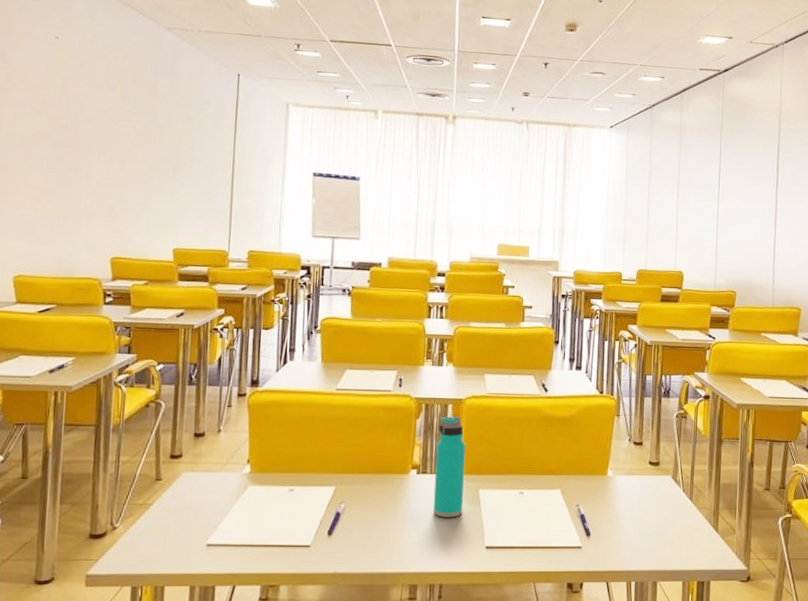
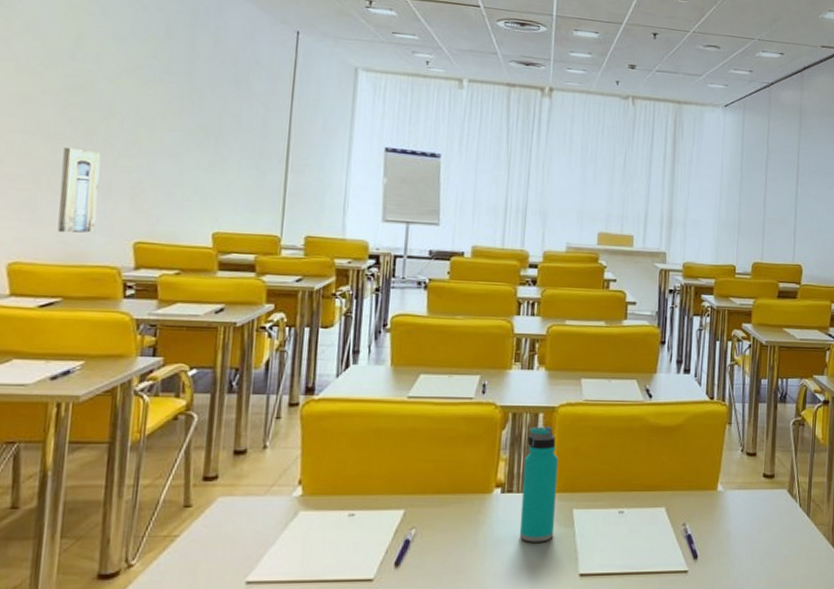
wall art: none [51,178,84,251] -> present [57,147,101,233]

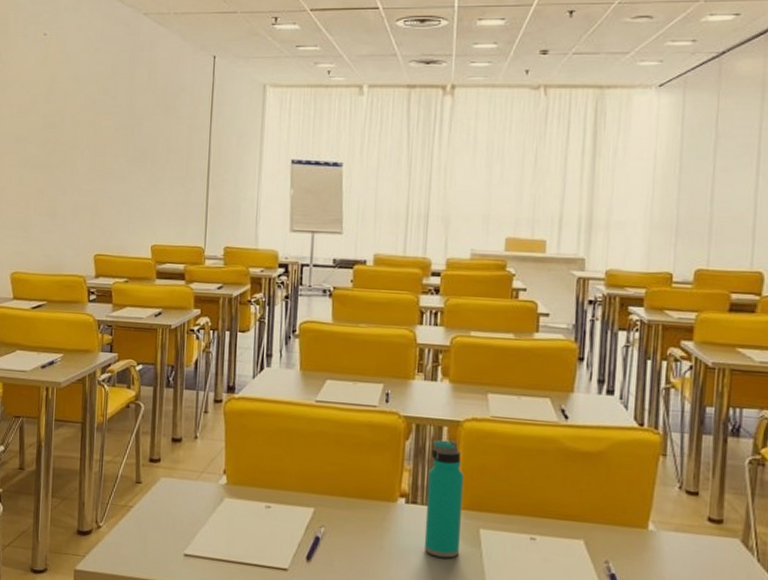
wall art: present [57,147,101,233] -> none [42,176,69,248]

